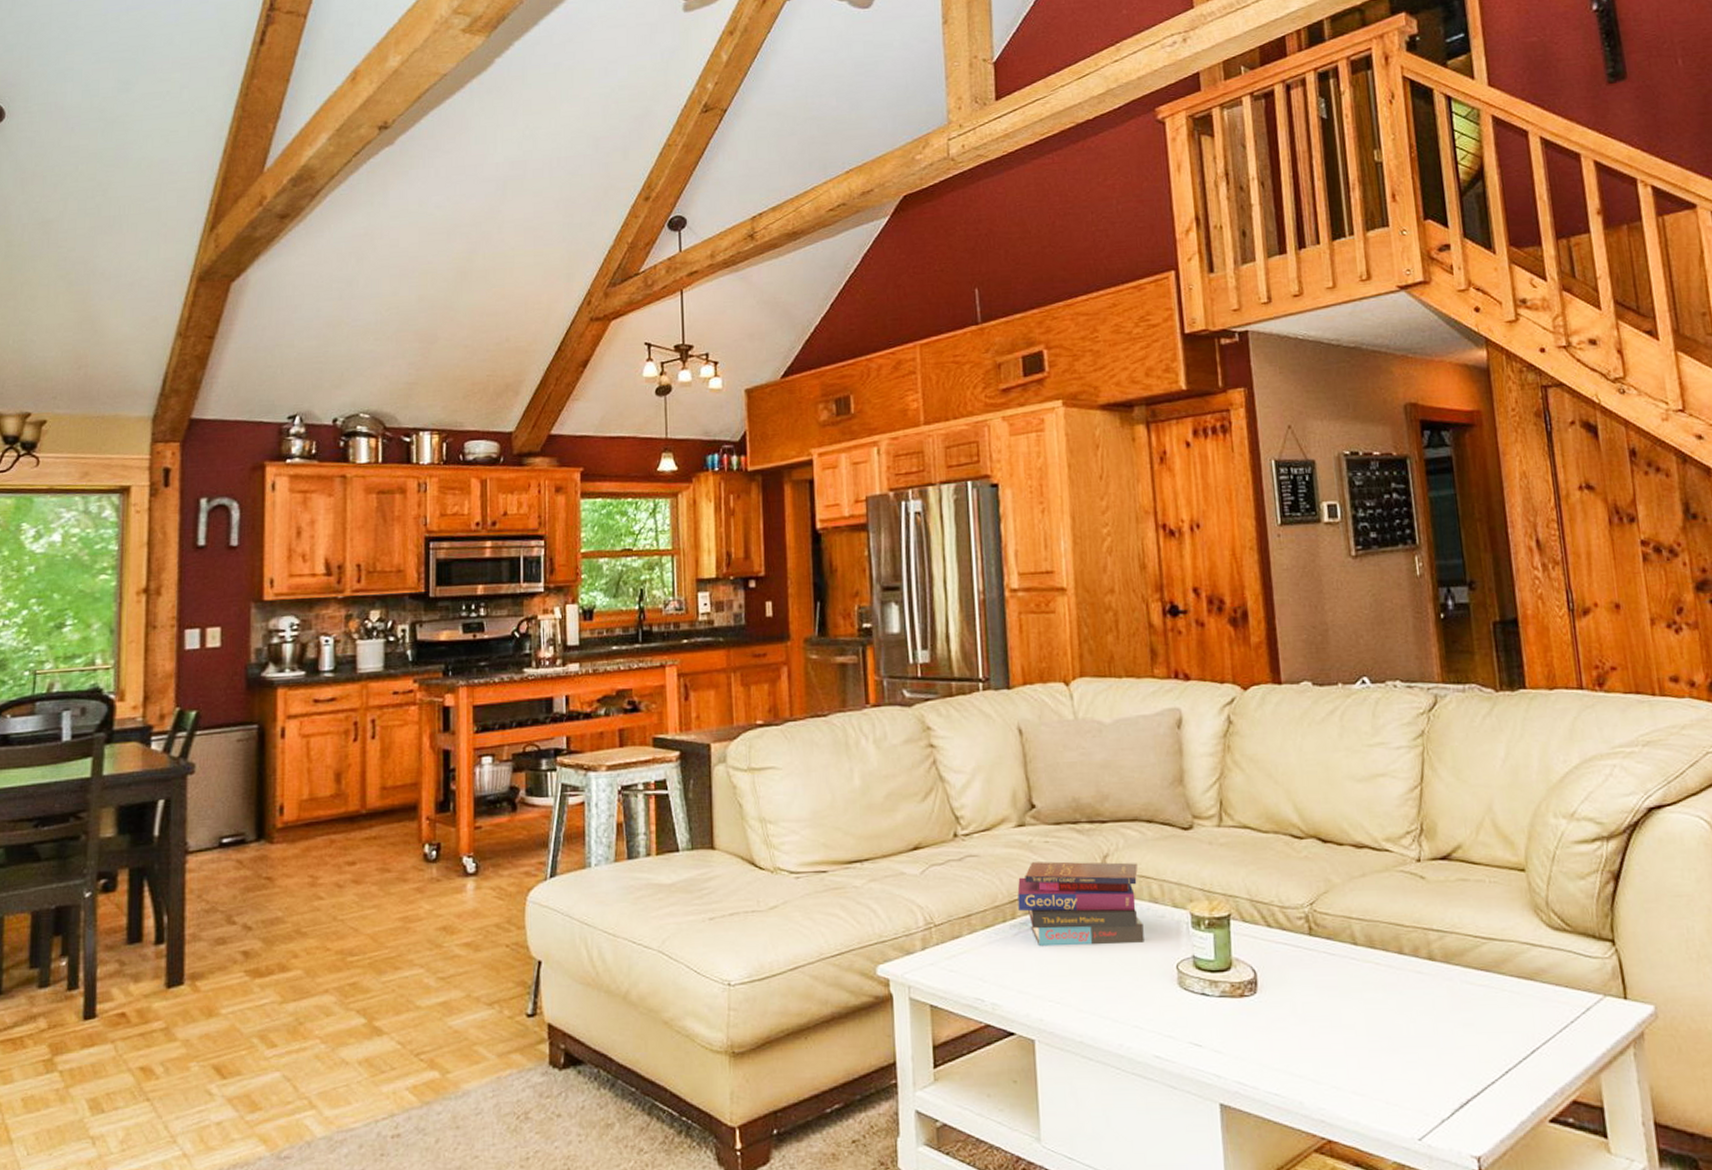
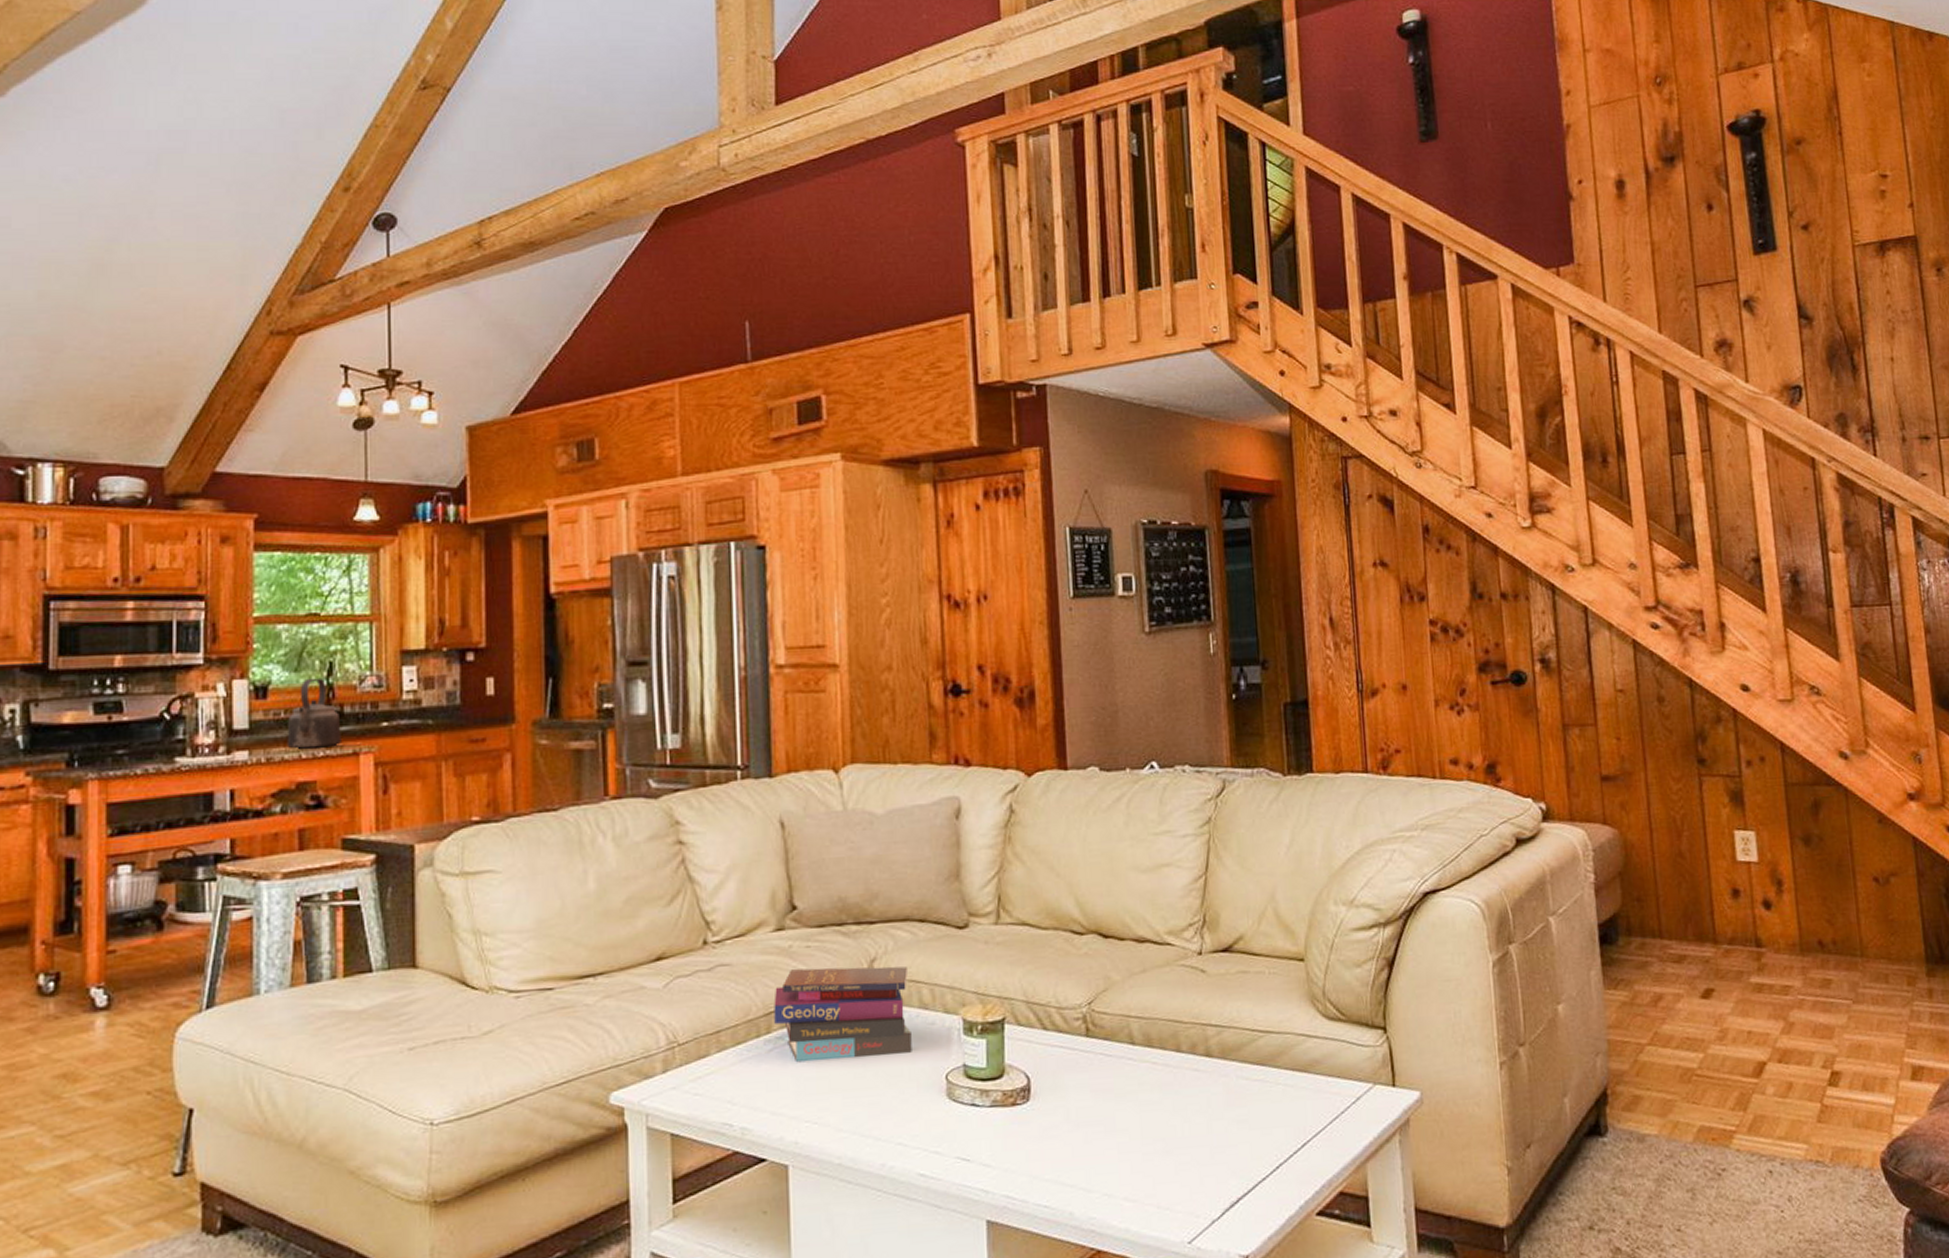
kettle: none [608,602,651,662] -> present [287,677,341,749]

